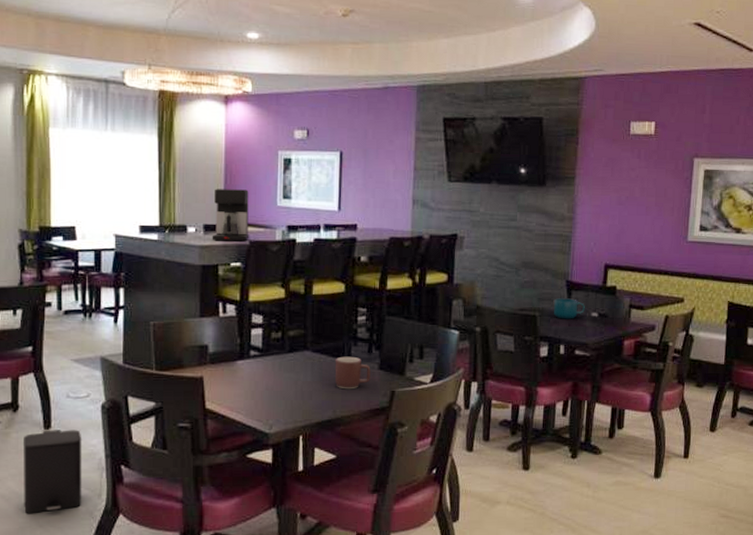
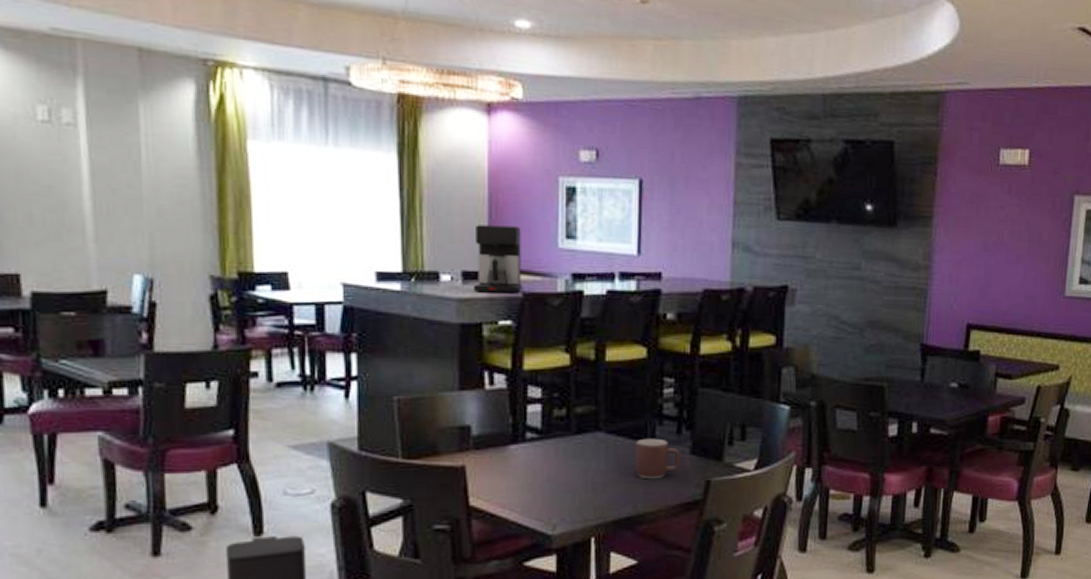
cup: present [553,297,585,319] -> none [904,364,943,391]

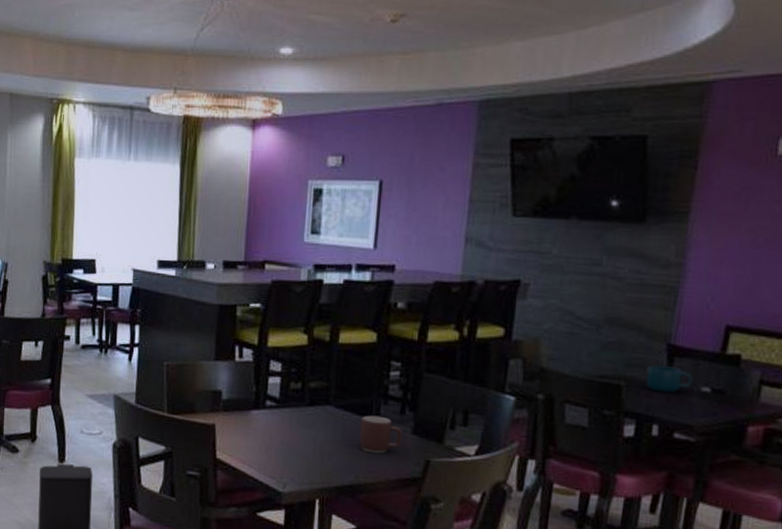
coffee maker: present [473,225,523,294] -> none [231,222,273,281]
cup: none [904,364,943,391] -> present [645,364,693,394]

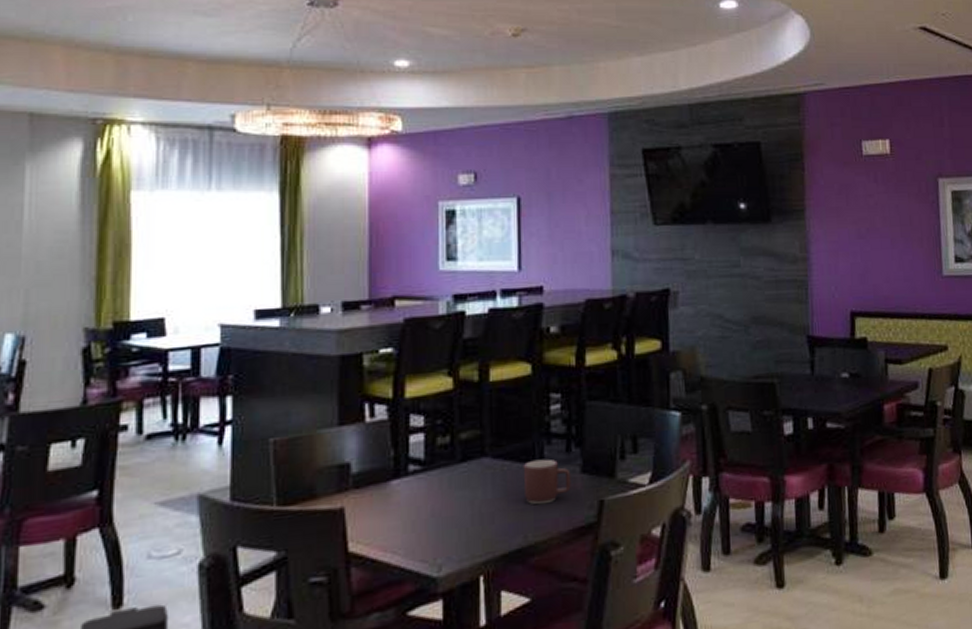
cup: present [645,364,693,394] -> none [794,357,833,385]

